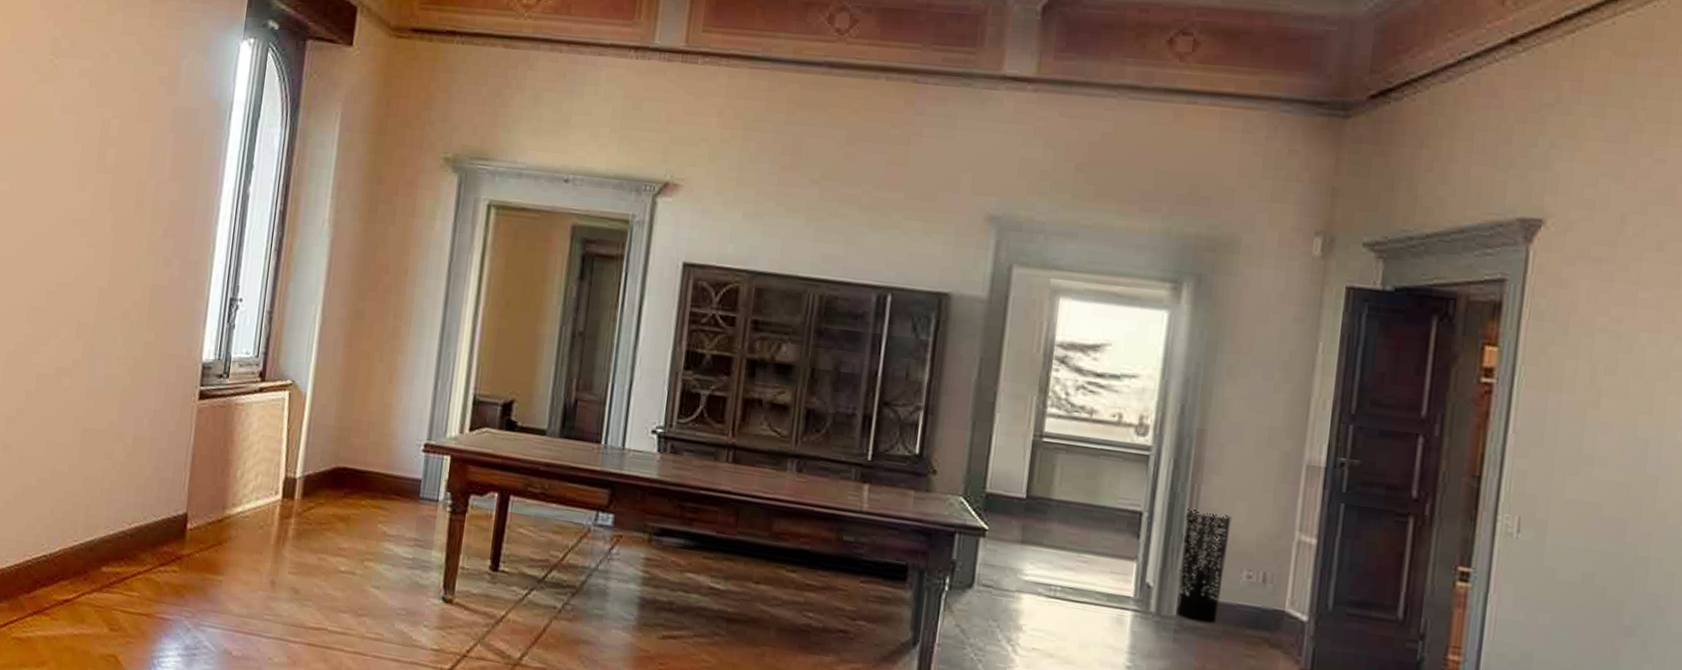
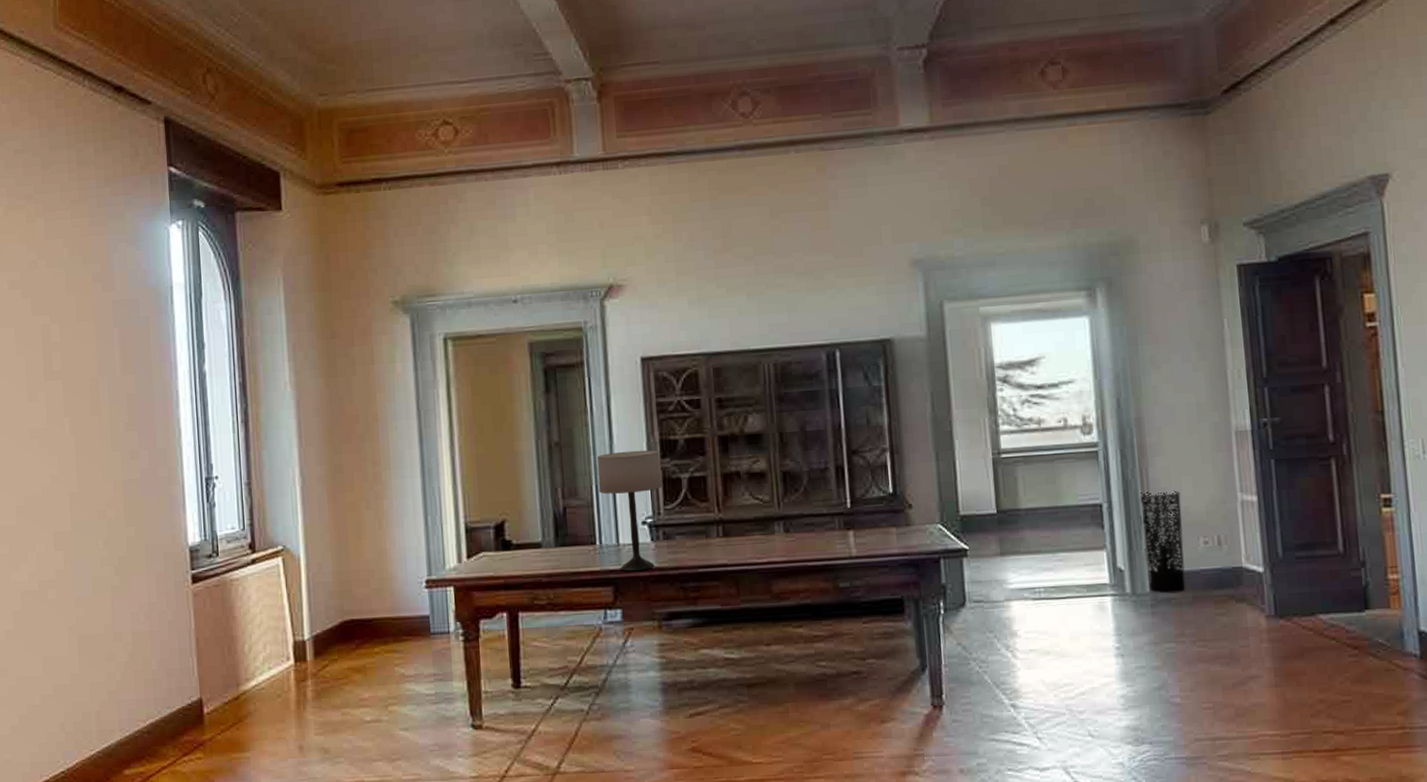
table lamp: none [614,353,684,481] -> present [597,449,664,572]

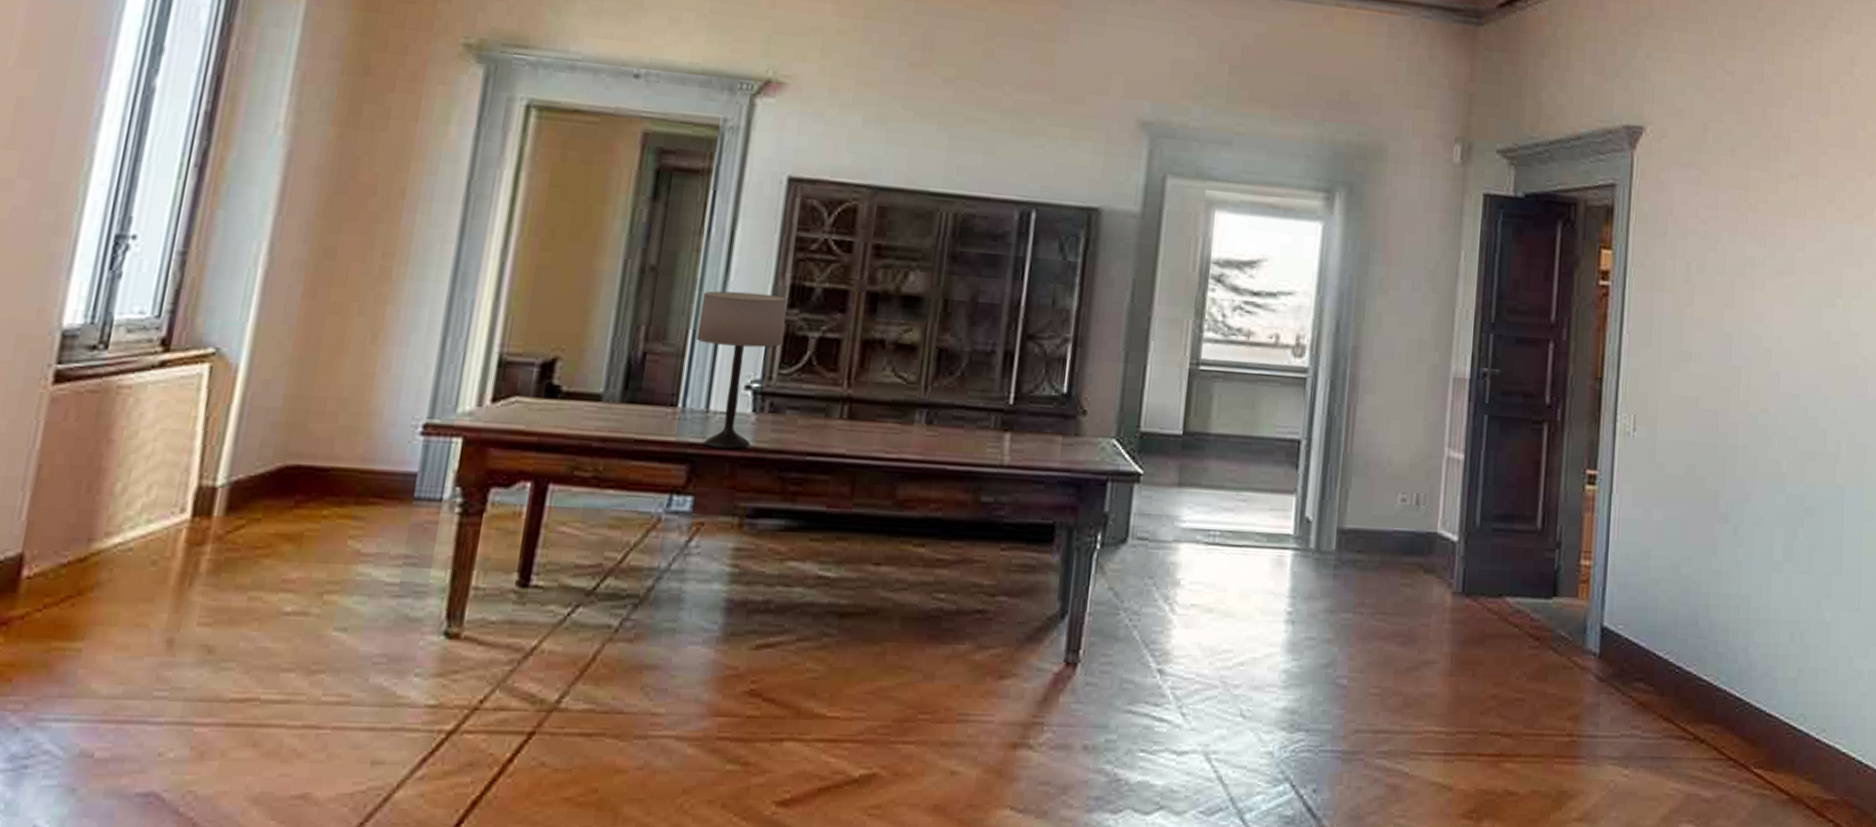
umbrella stand: present [1140,490,1186,594] -> none [1335,433,1386,555]

